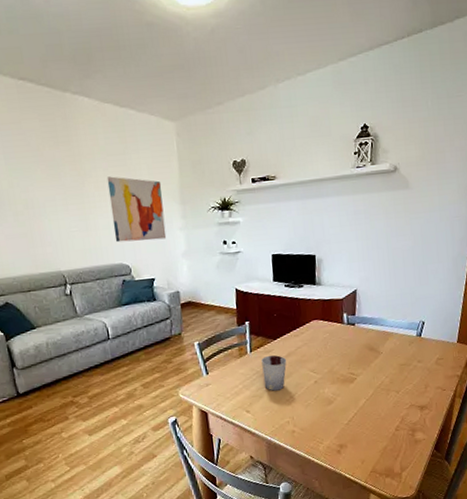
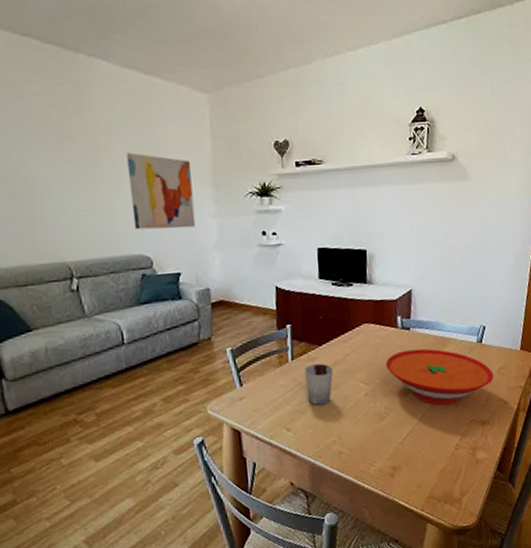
bowl: none [333,342,432,392] -> present [386,348,494,406]

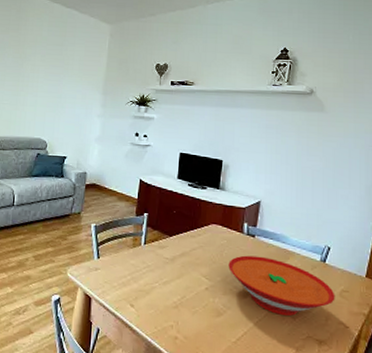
wall art: present [125,152,196,230] -> none [38,62,89,123]
cup: present [304,363,334,406] -> none [153,251,180,290]

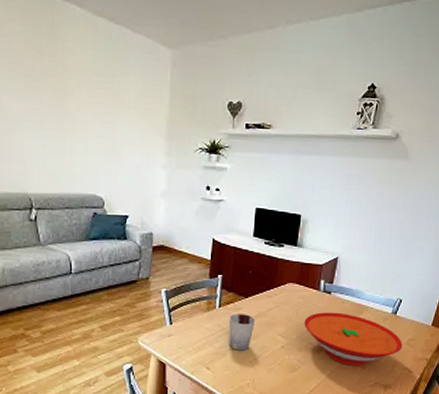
cup: none [153,251,180,290] -> present [229,313,256,351]

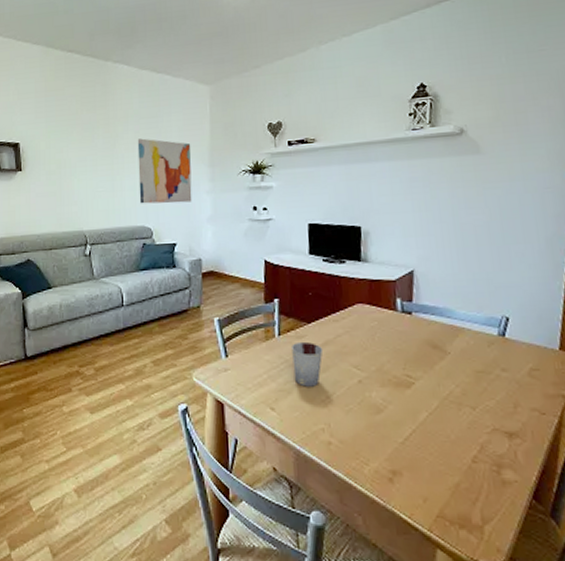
wall art: none [90,98,149,175] -> present [137,138,192,204]
bowl: present [304,312,403,367] -> none [383,336,524,407]

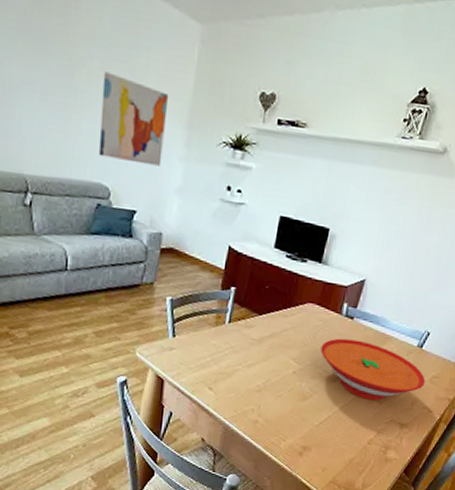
cup: present [292,341,324,387] -> none [235,331,268,373]
bowl: none [383,336,524,407] -> present [320,338,426,401]

